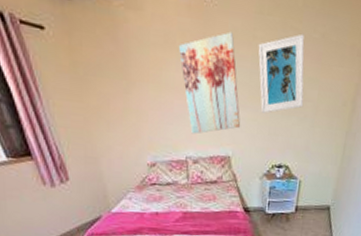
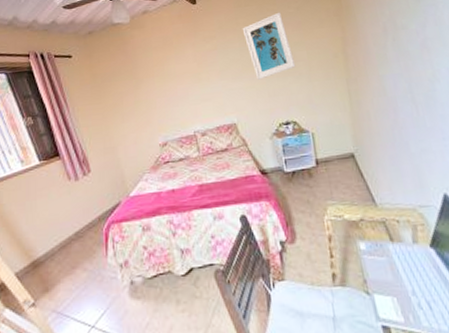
wall art: present [179,31,241,134] -> none [176,25,241,111]

